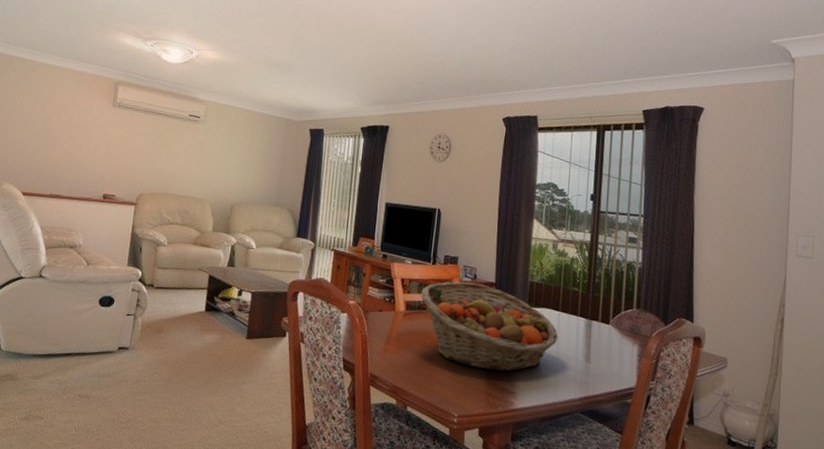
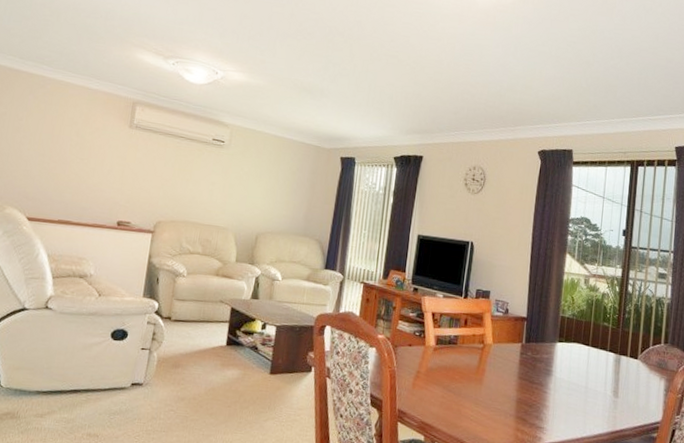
fruit basket: present [421,282,559,372] -> none [451,316,588,407]

